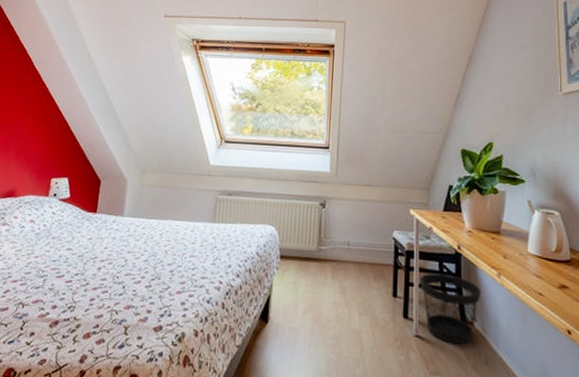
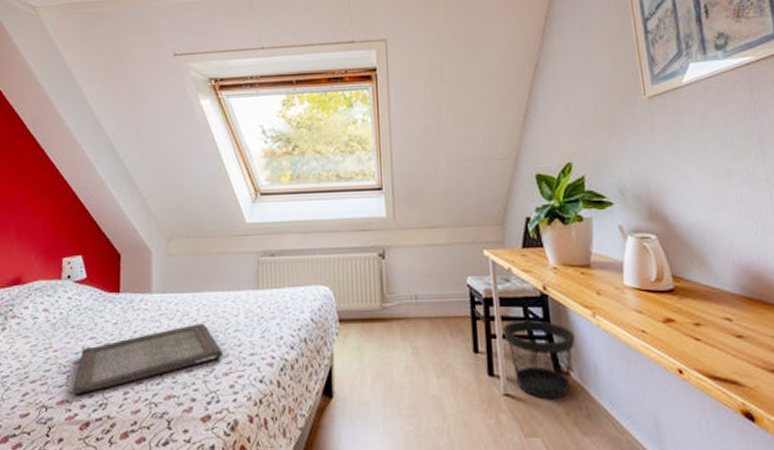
serving tray: none [47,246,178,296] -> present [73,323,223,394]

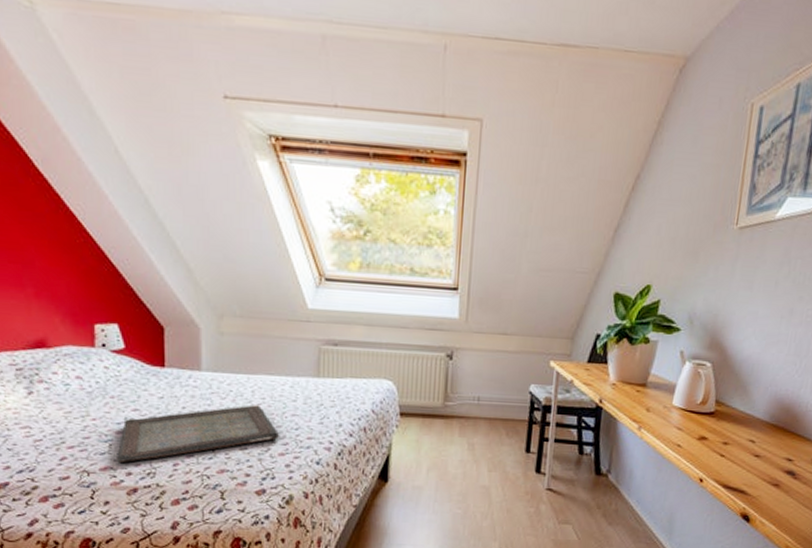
wastebasket: present [502,320,576,400] -> none [555,427,619,496]

